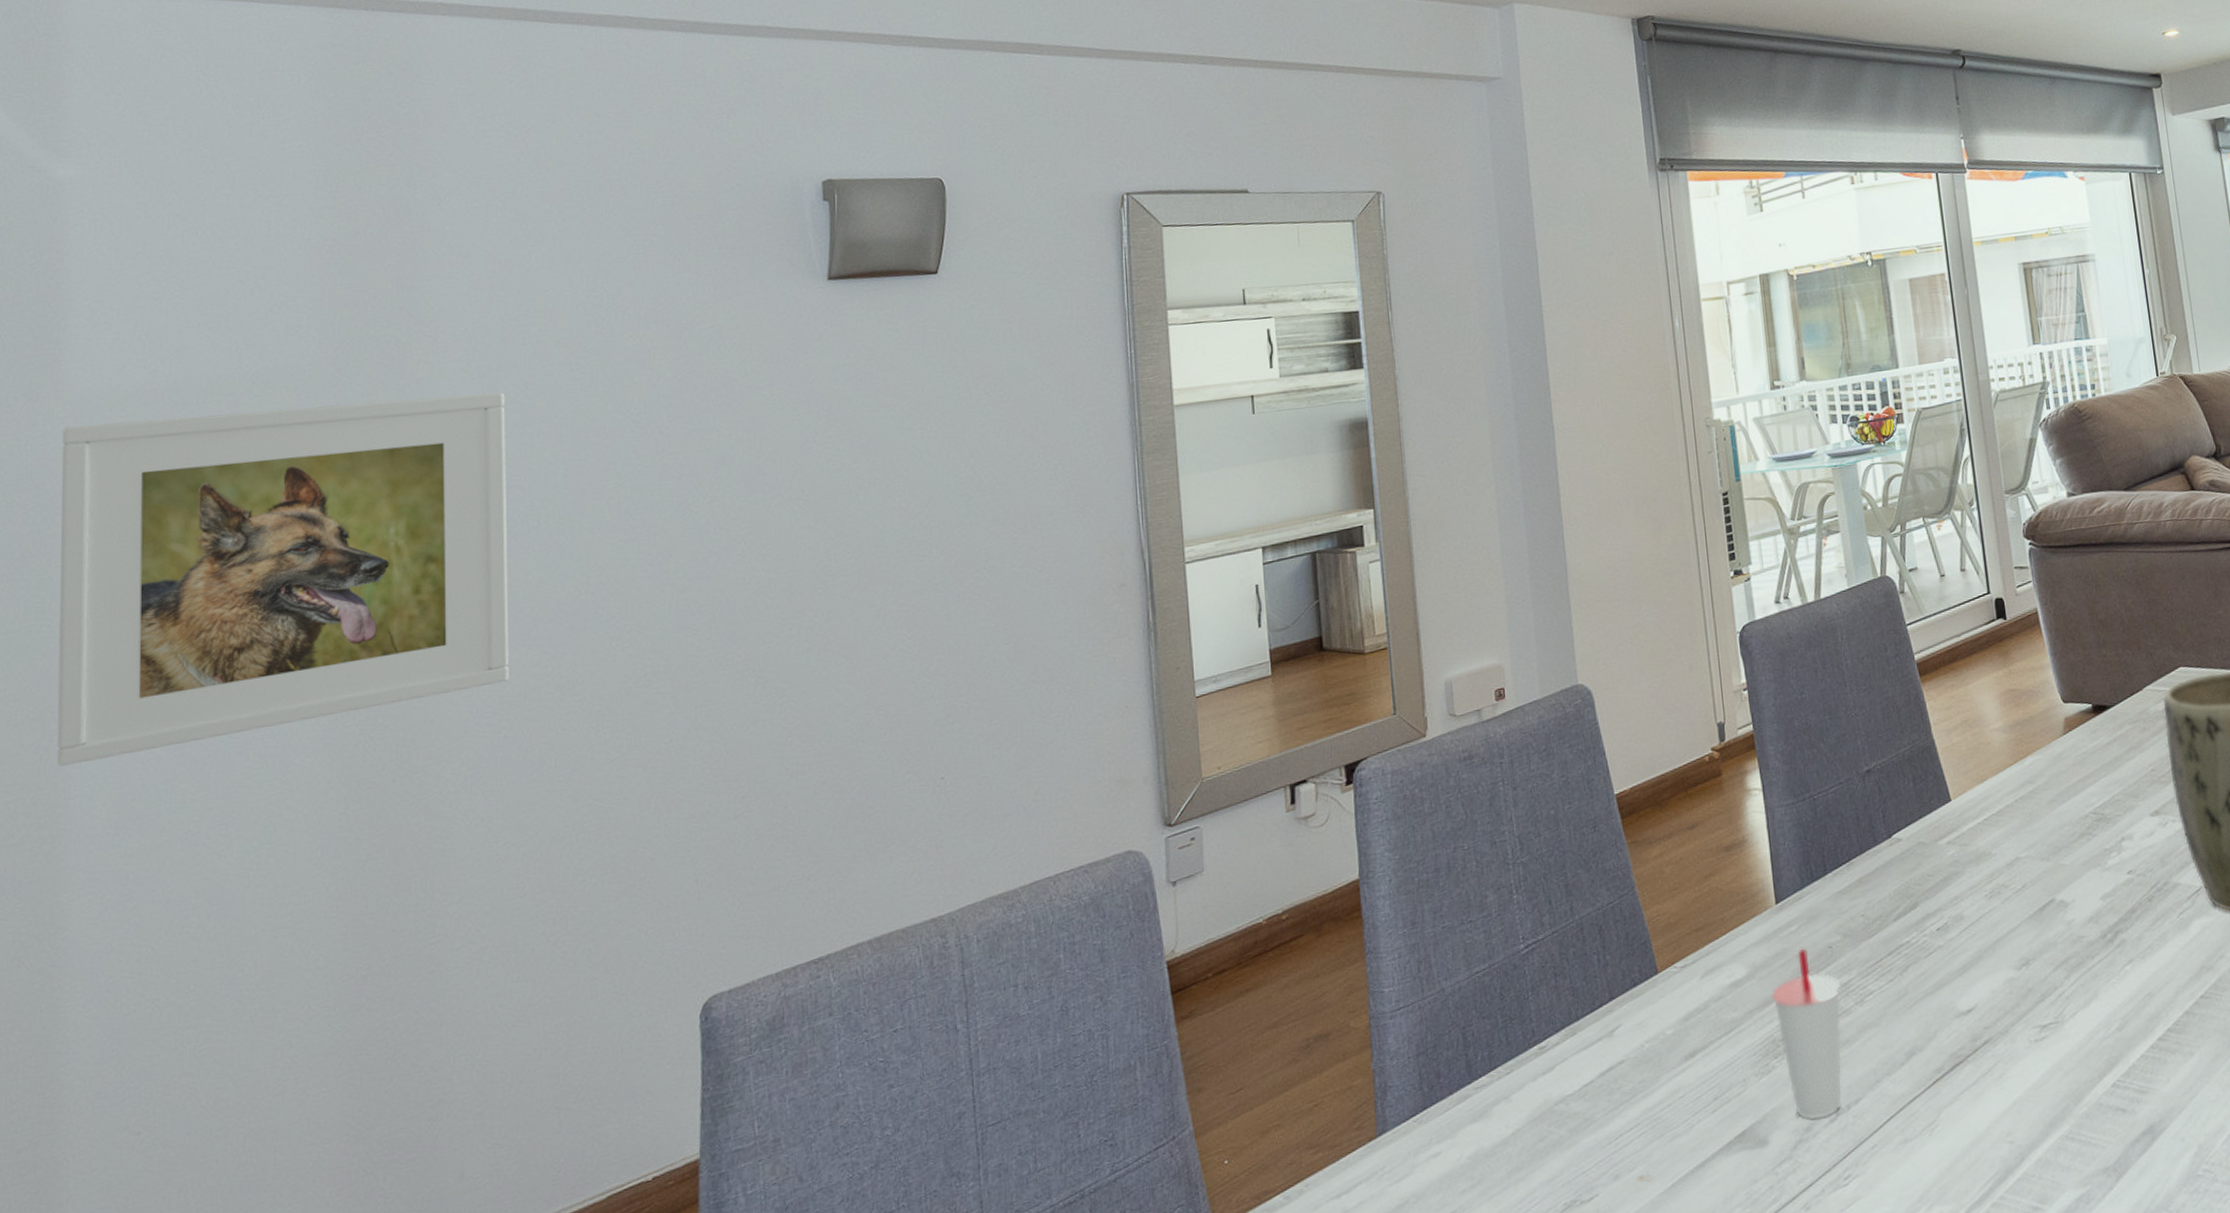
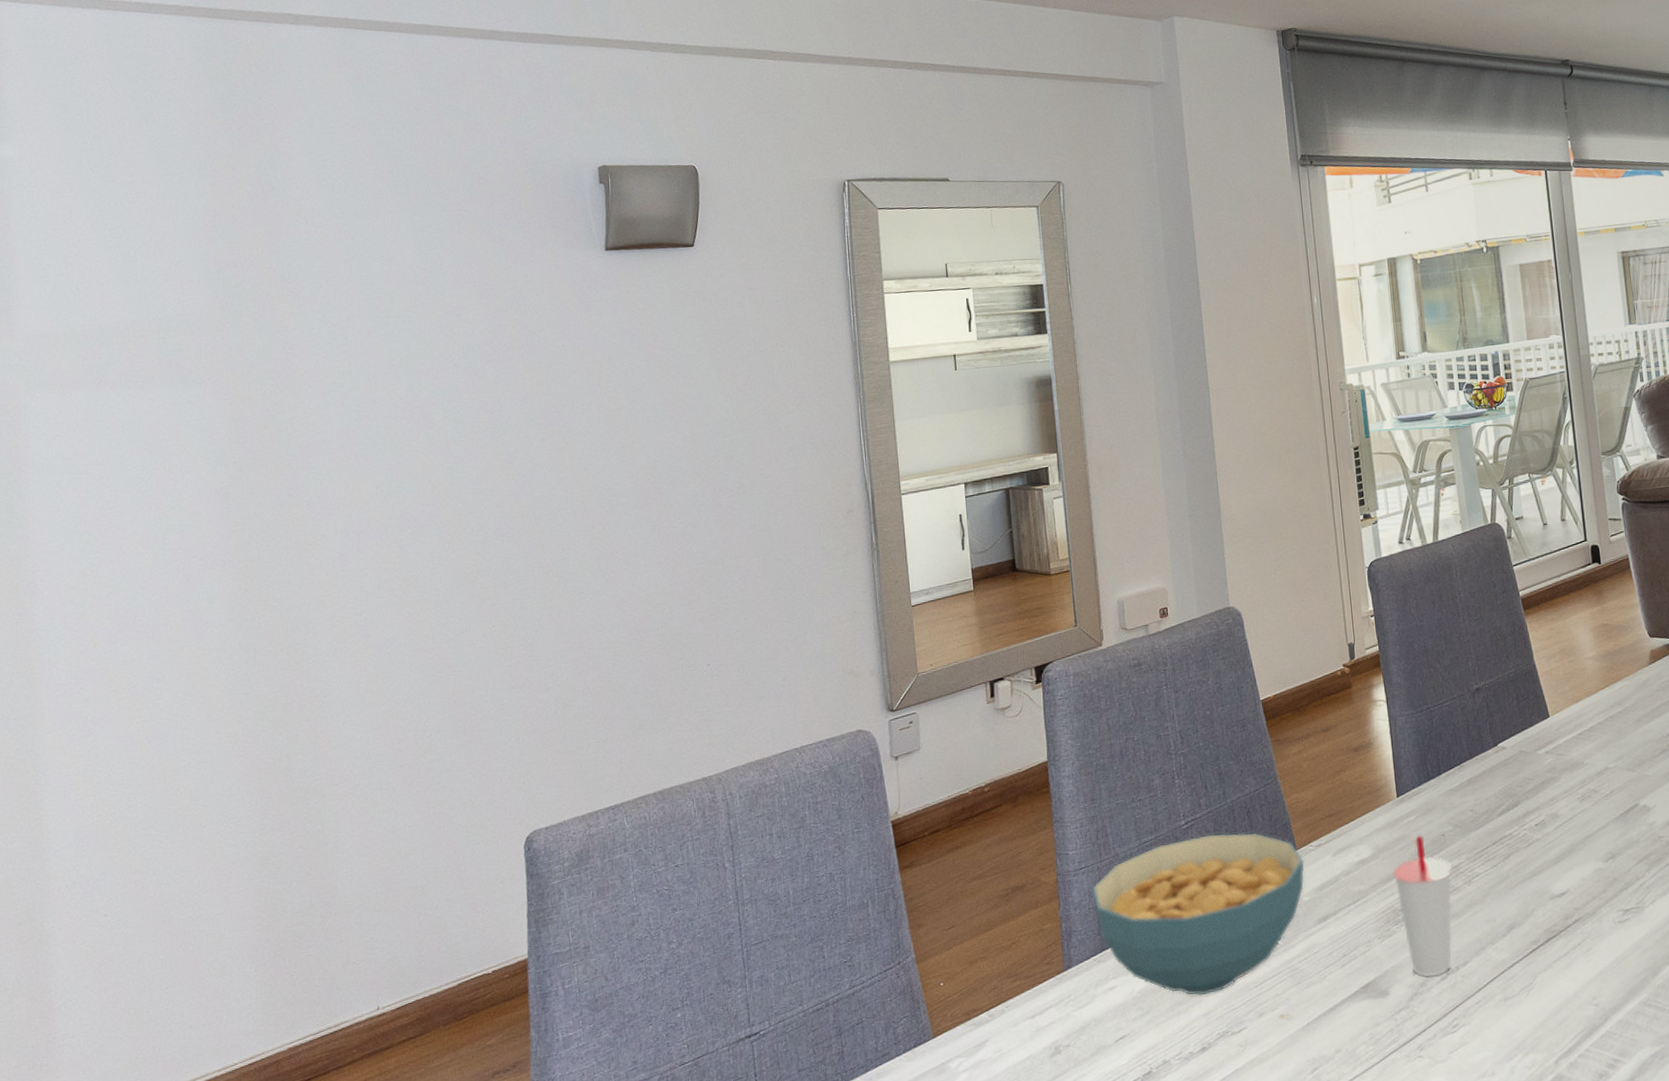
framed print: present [56,392,509,766] -> none [17,339,367,629]
cereal bowl: none [1412,954,1668,1159] -> present [1092,832,1305,996]

